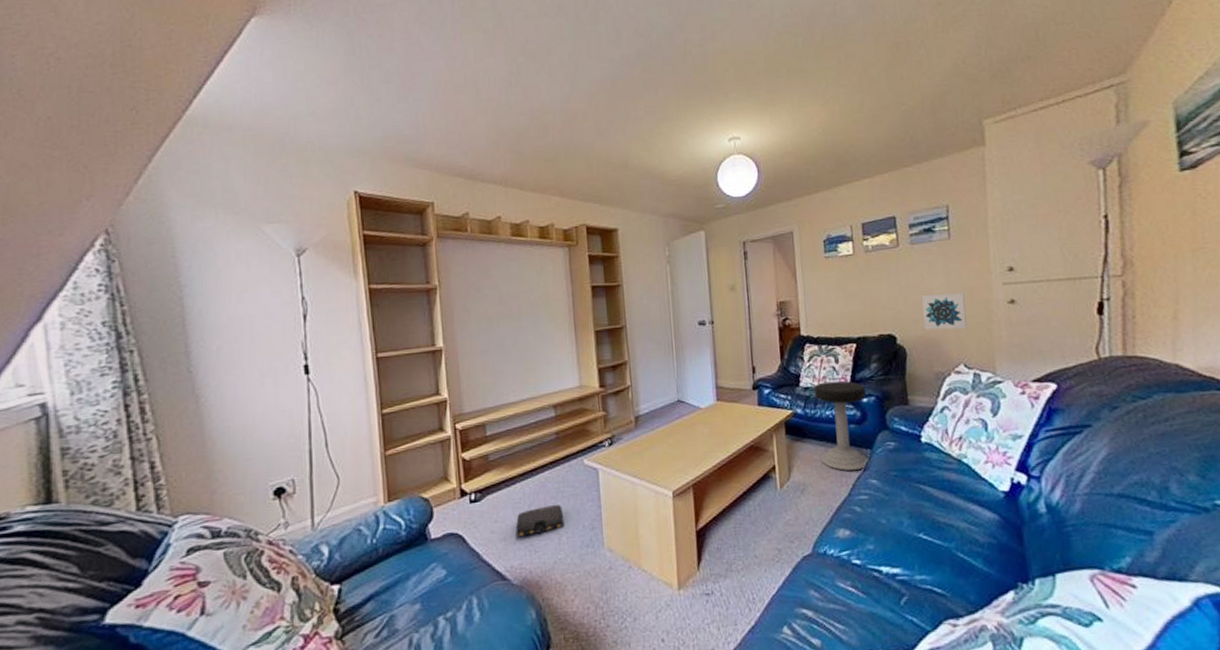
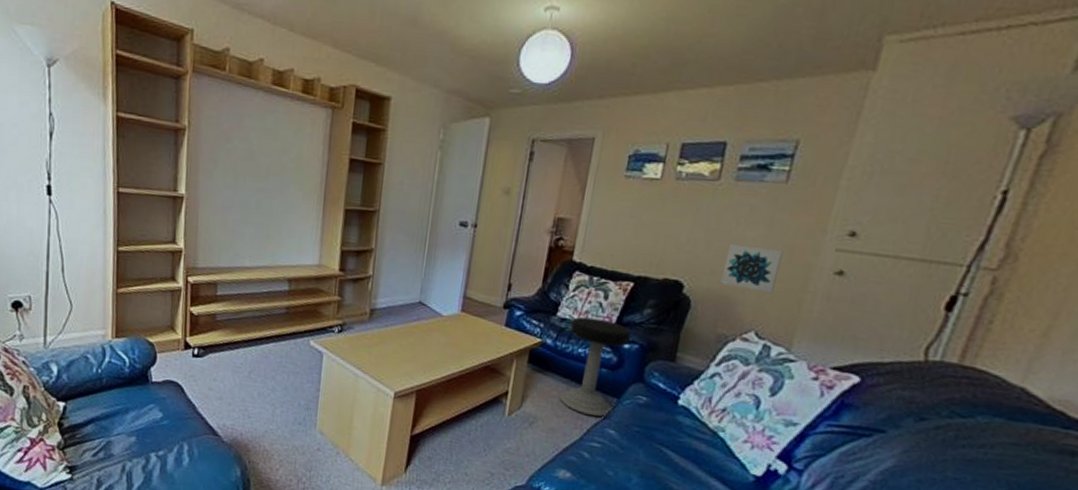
bag: present [515,505,564,538] -> none [232,376,282,402]

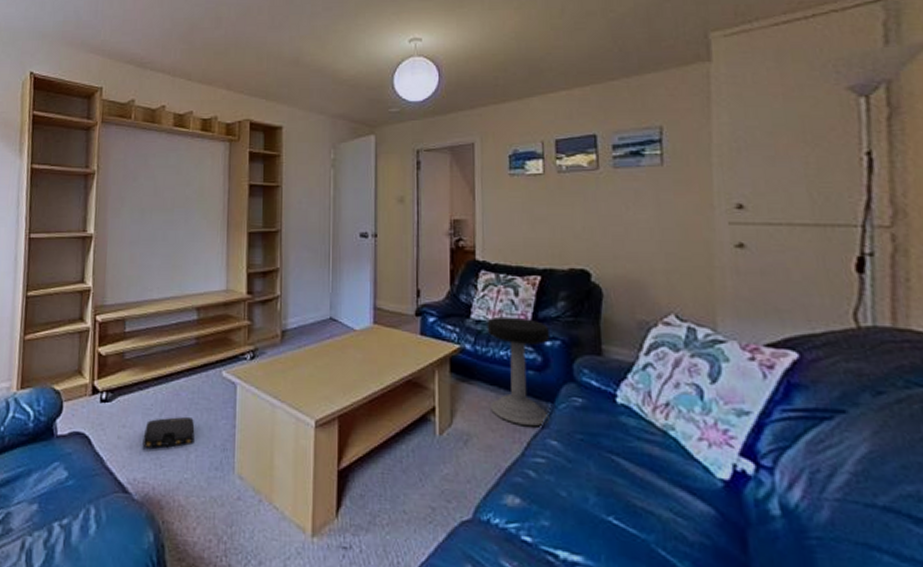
bag: none [232,376,282,402] -> present [142,417,195,448]
wall art: present [720,244,784,294] -> none [624,228,681,273]

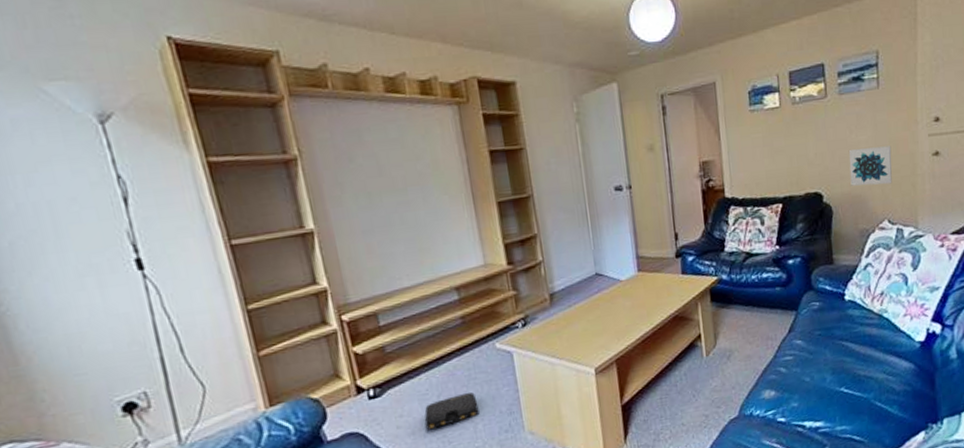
stool: present [487,316,550,427] -> none [739,243,795,334]
wall art: none [624,228,681,273] -> present [849,146,892,186]

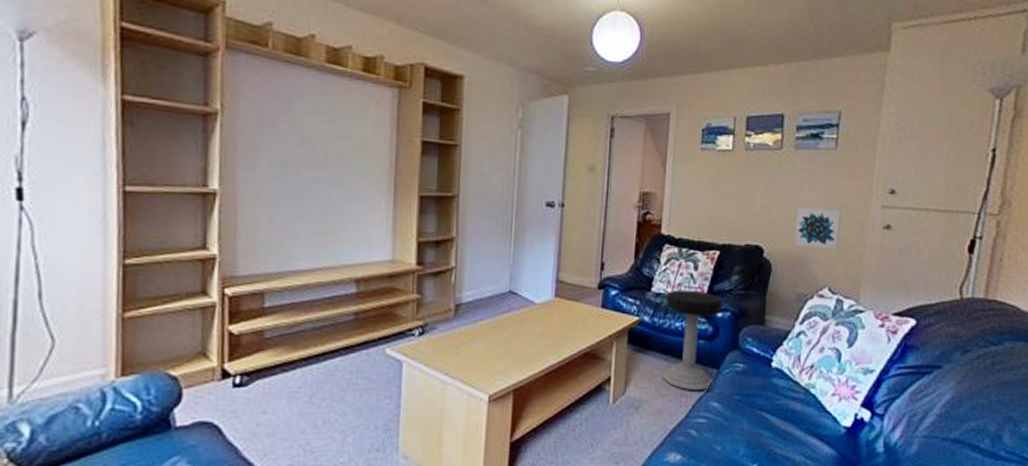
bag: present [424,392,479,431] -> none [288,399,353,434]
stool: none [739,243,795,334] -> present [662,289,722,391]

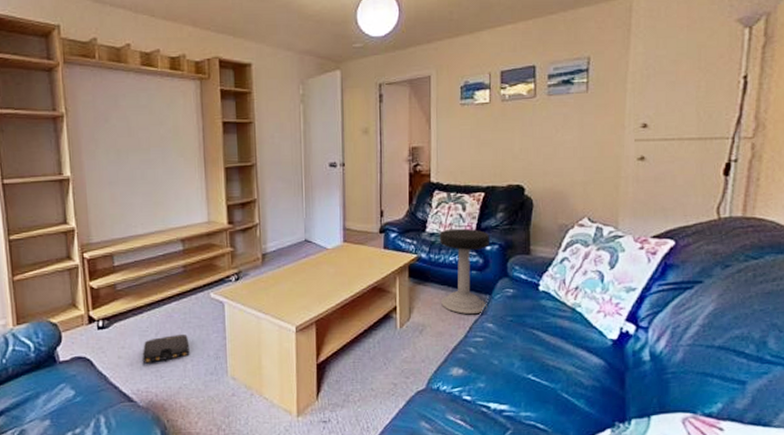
bag: none [288,399,353,434] -> present [142,335,190,364]
wall art: present [794,208,842,251] -> none [553,147,596,184]

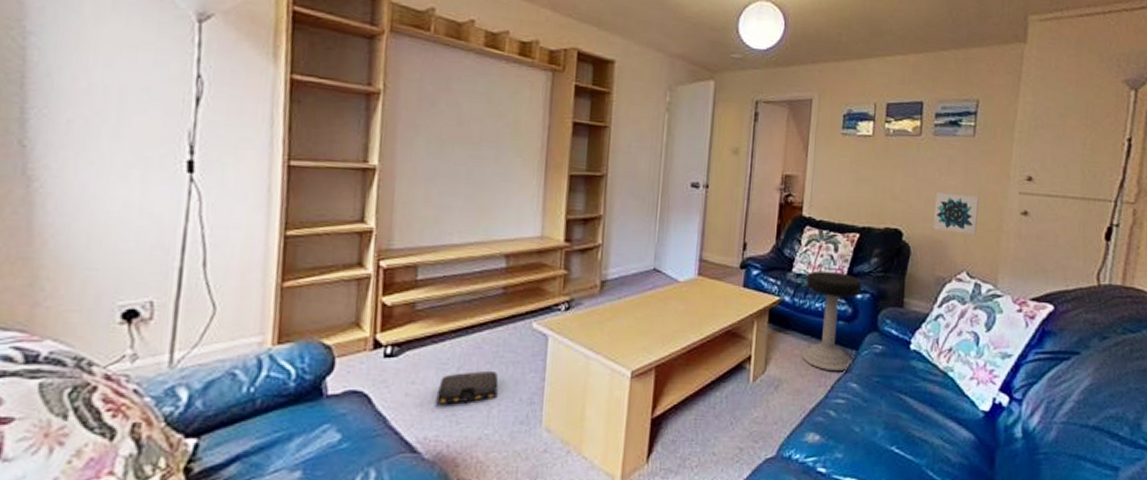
wall art: none [553,147,596,184] -> present [933,193,980,235]

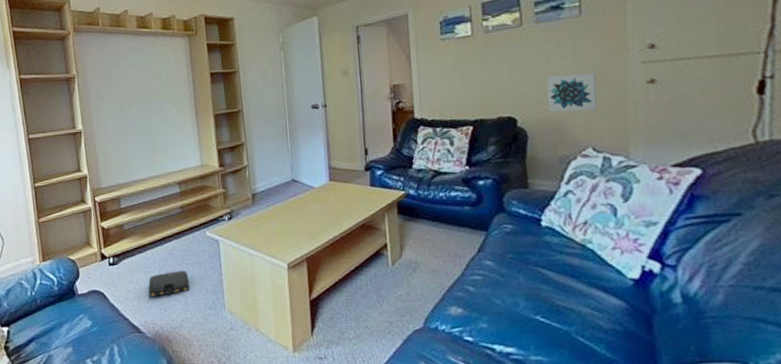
stool: present [802,270,861,372] -> none [427,163,484,252]

